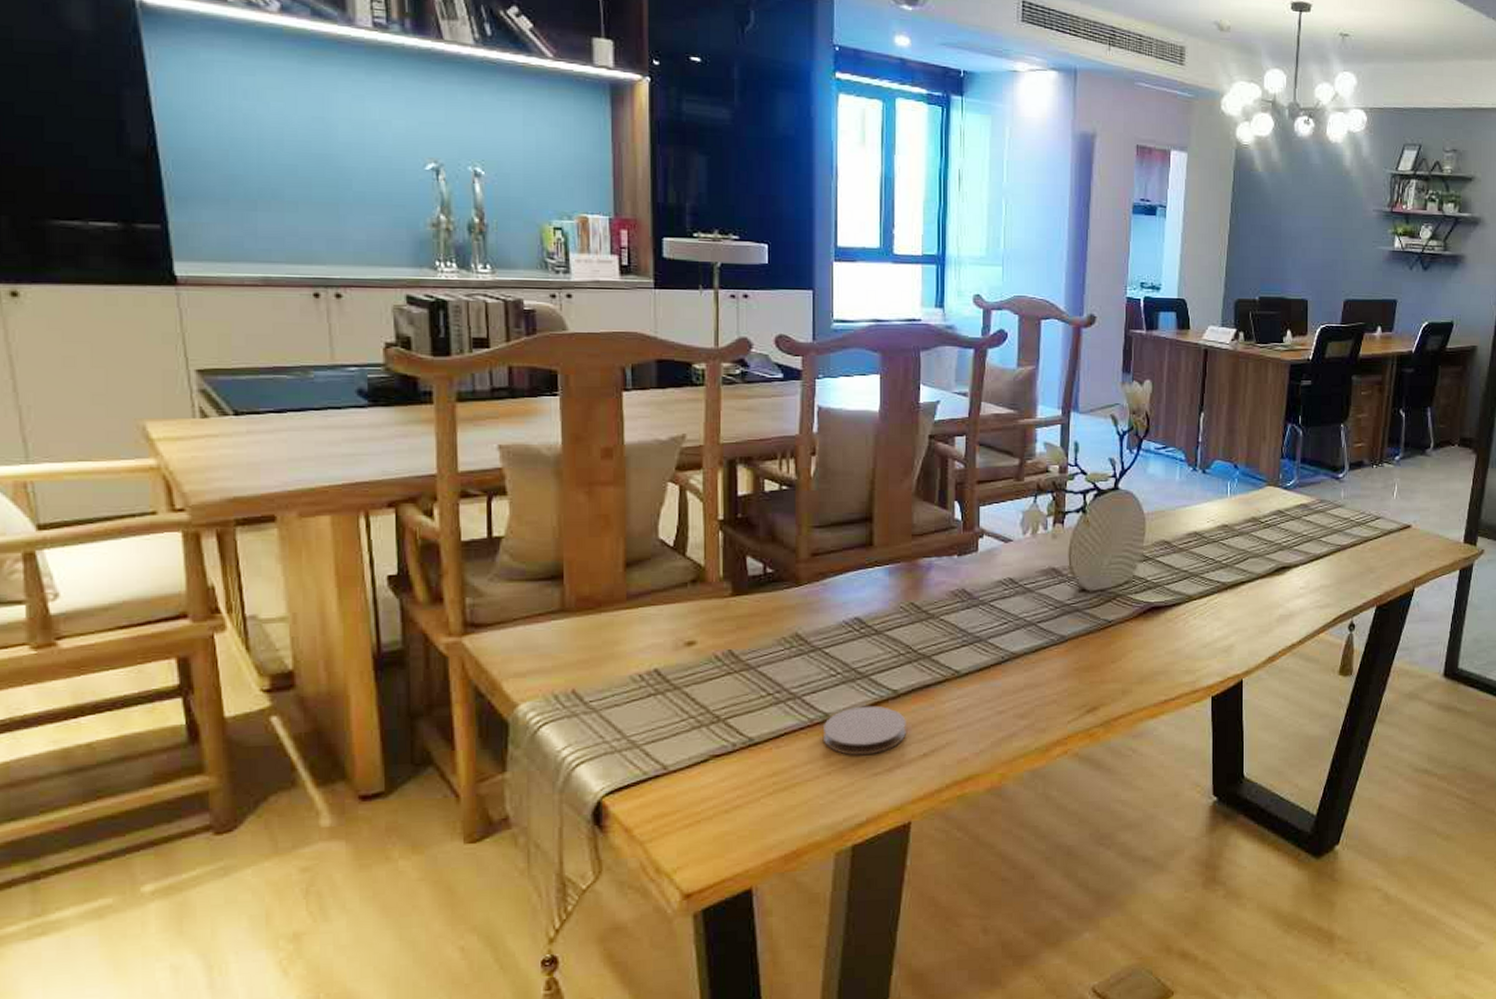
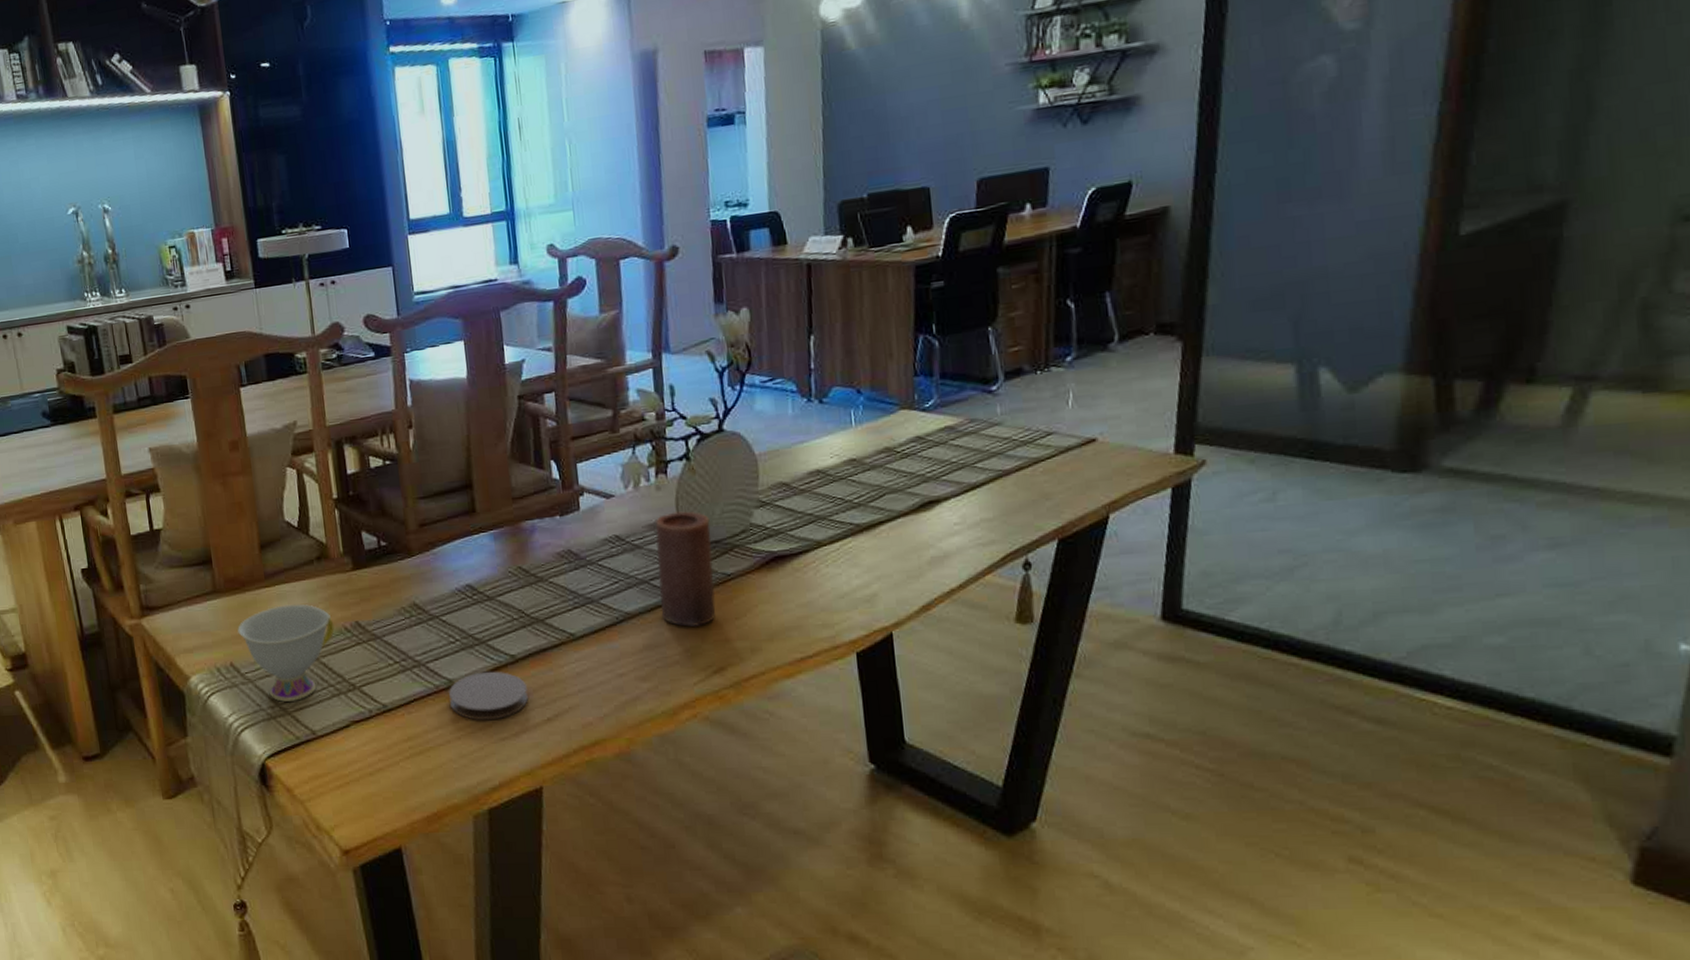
teacup: none [586,628,703,734] -> present [237,604,335,702]
candle: none [1045,560,1098,668] -> present [655,511,716,627]

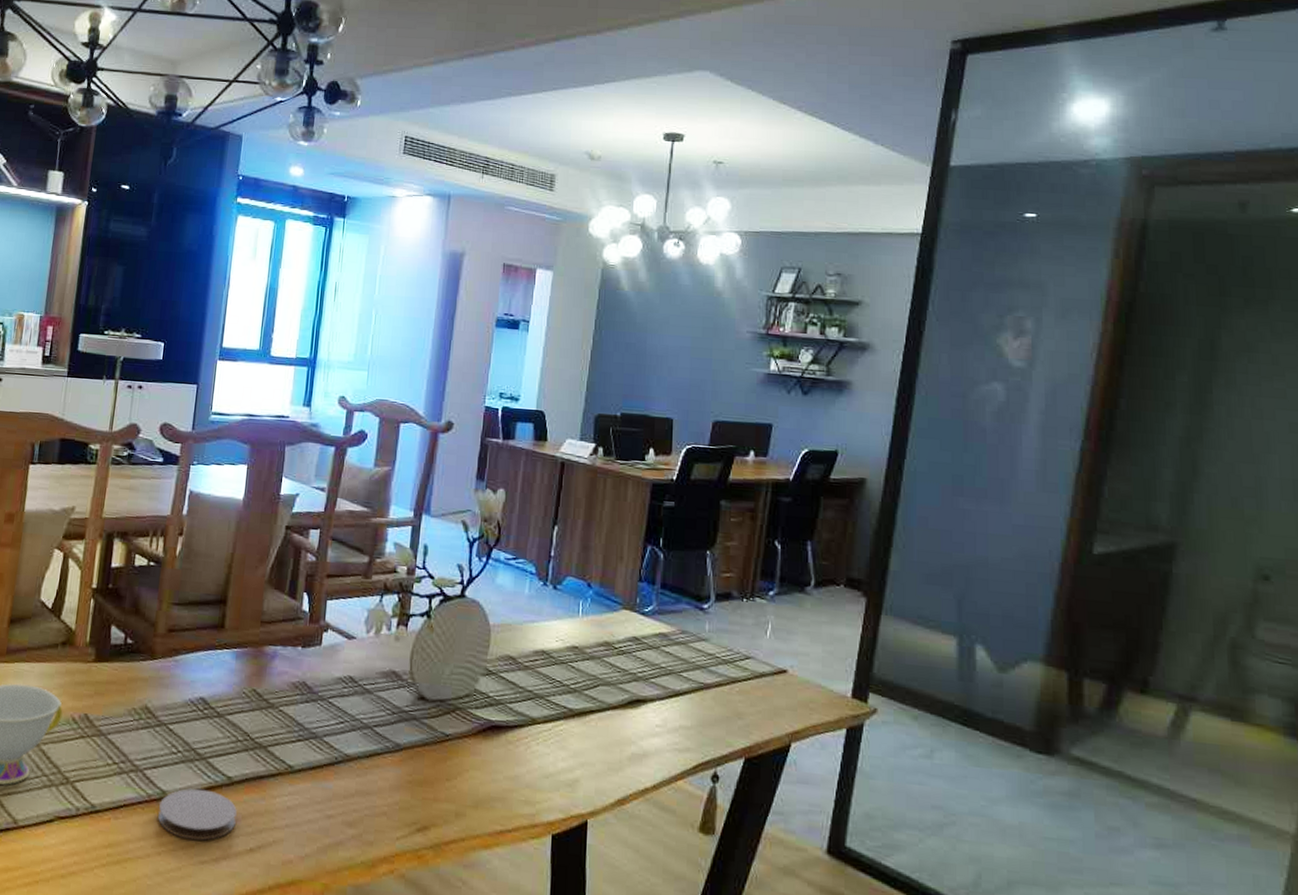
candle: present [655,511,716,627] -> none [379,664,439,781]

